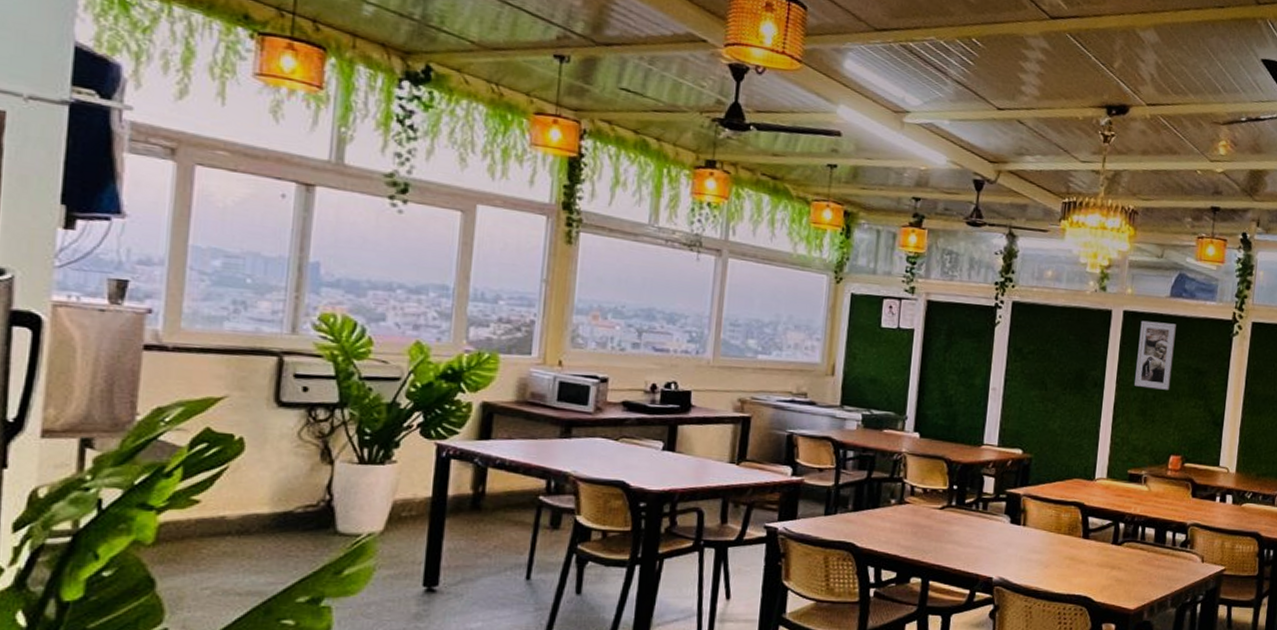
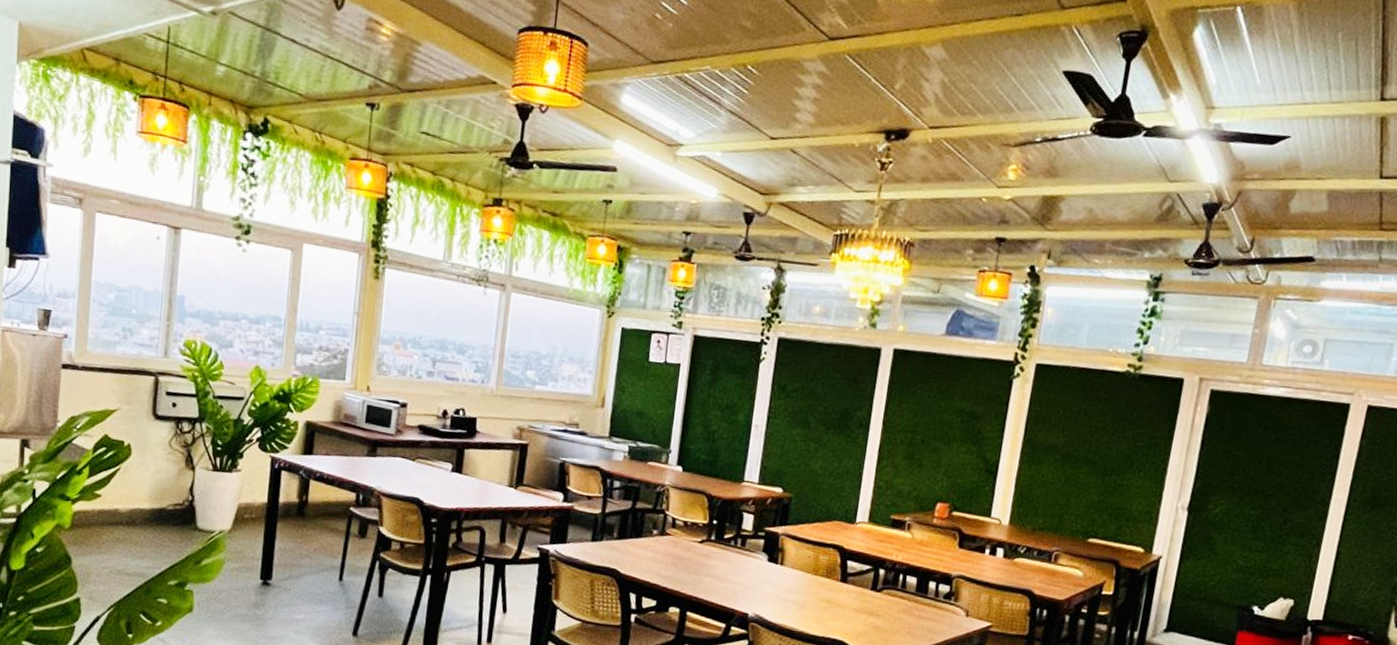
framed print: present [1134,320,1176,390] -> none [902,359,951,434]

